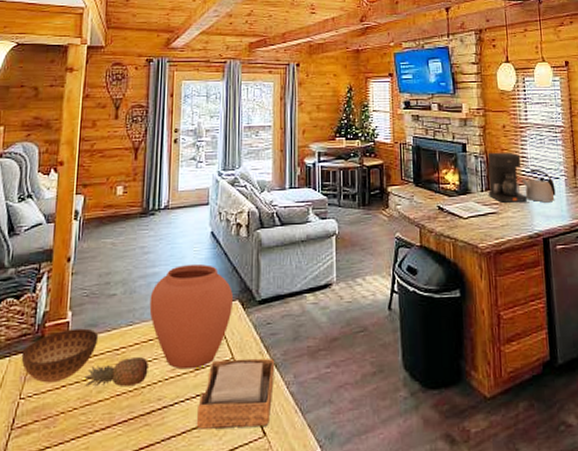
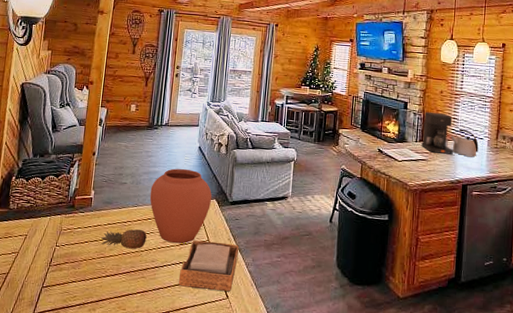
bowl: present [21,328,99,383] -> none [58,203,113,239]

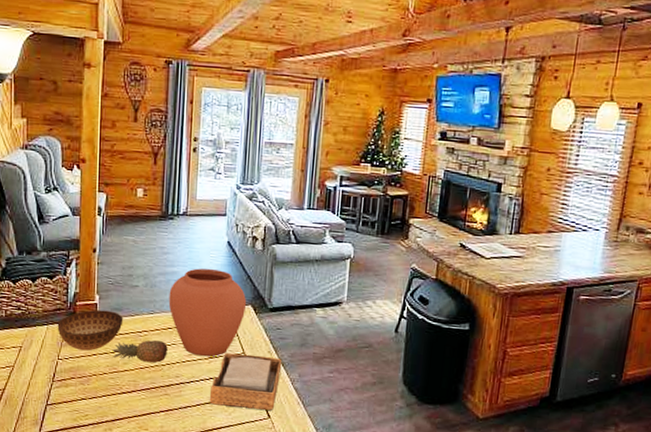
bowl: none [58,203,113,239] -> present [57,309,124,351]
coffee maker: present [421,111,453,154] -> none [517,195,561,250]
kettle: present [450,129,479,157] -> none [556,217,593,253]

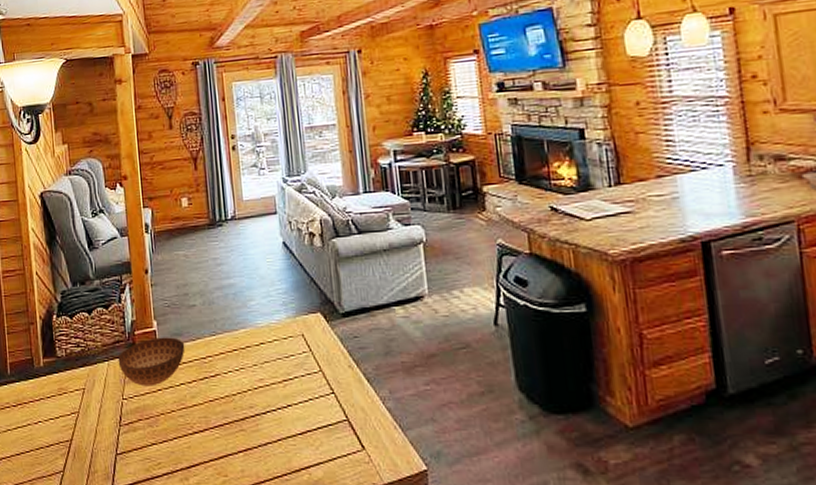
fruit: present [112,340,168,363] -> none [177,366,237,392]
vase: present [168,268,247,357] -> none [228,275,315,380]
napkin holder: present [209,352,282,411] -> none [290,372,368,441]

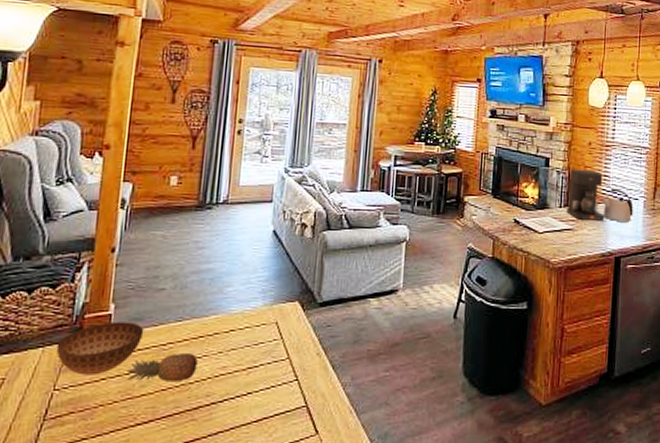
fruit: none [177,366,237,392] -> present [125,354,198,382]
coffee maker: none [615,135,676,200] -> present [567,168,604,221]
kettle: none [666,154,719,198] -> present [601,188,633,223]

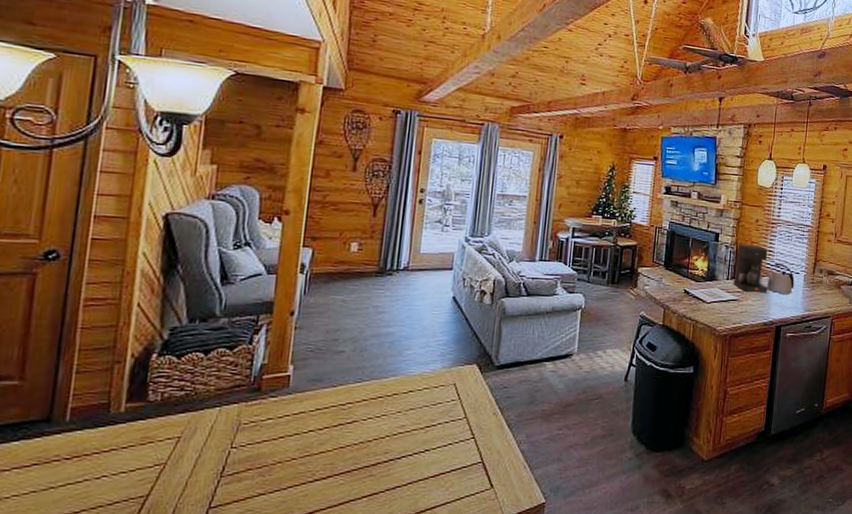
bowl: present [56,322,144,376] -> none [233,382,323,434]
fruit: present [125,354,198,382] -> none [304,413,377,440]

